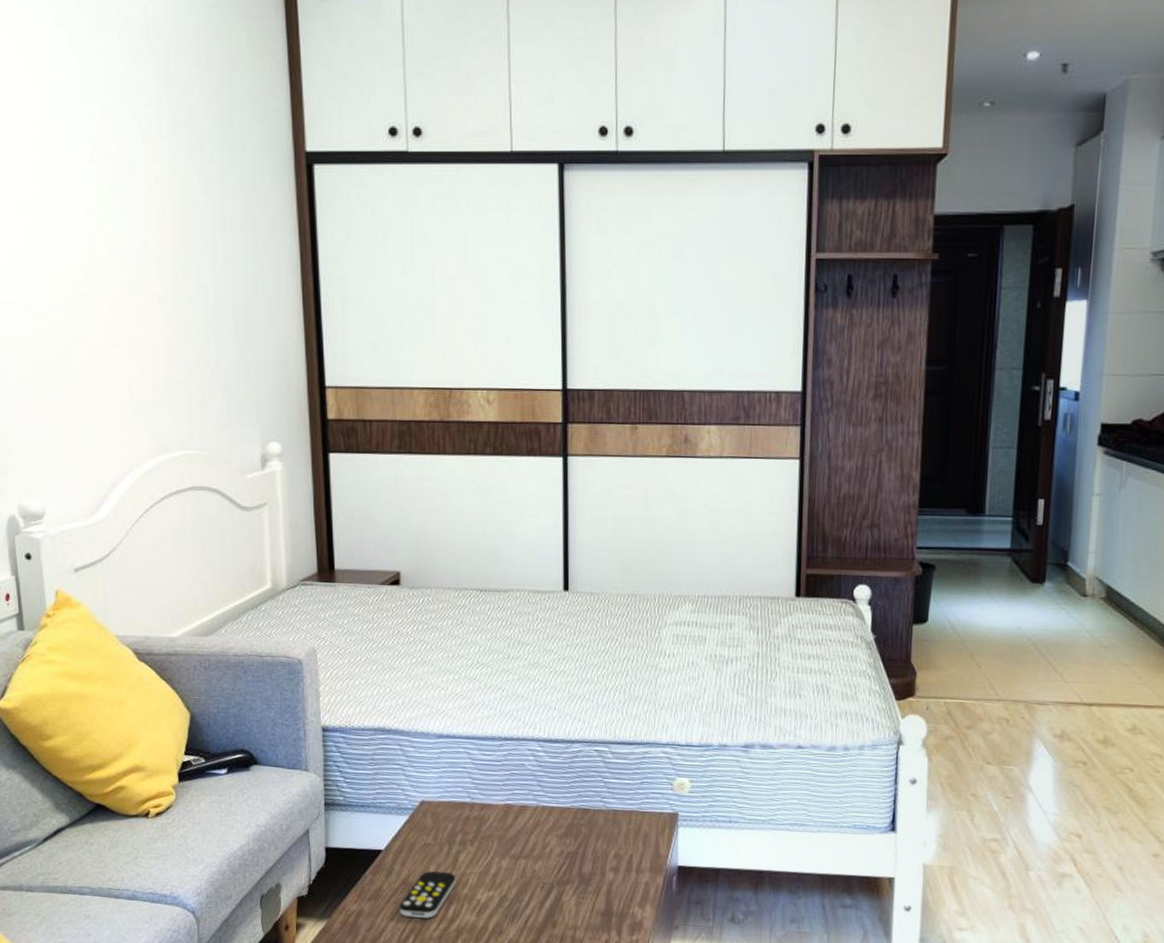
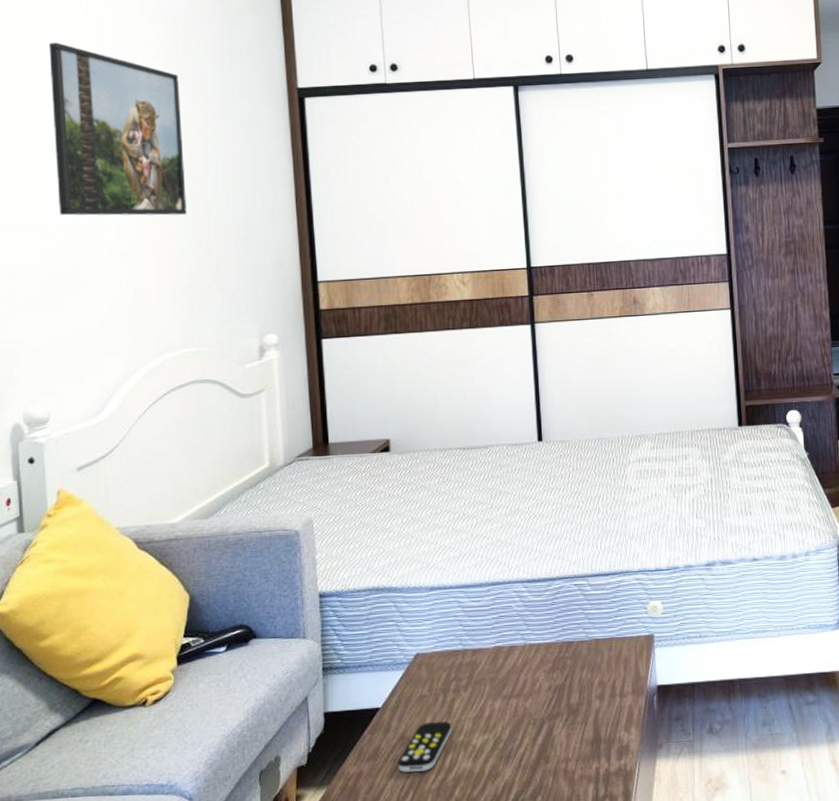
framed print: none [28,81,182,297] -> present [48,42,186,216]

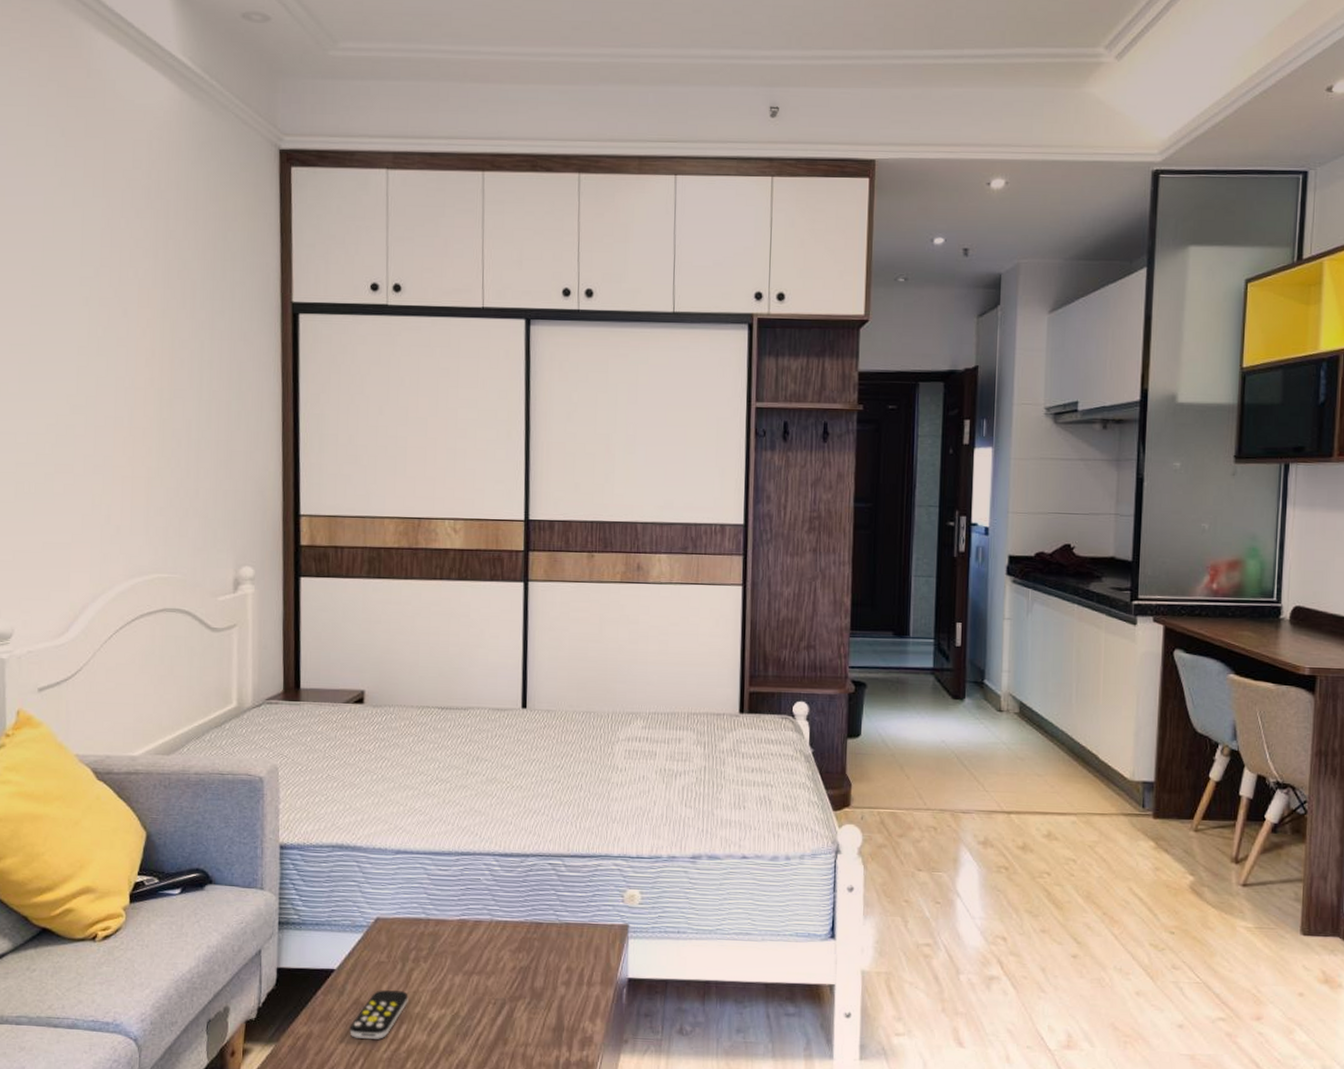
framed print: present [48,42,186,216] -> none [30,232,167,430]

